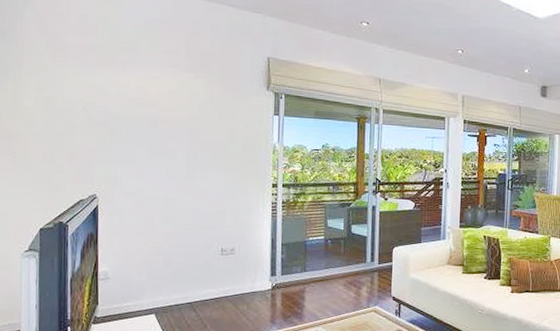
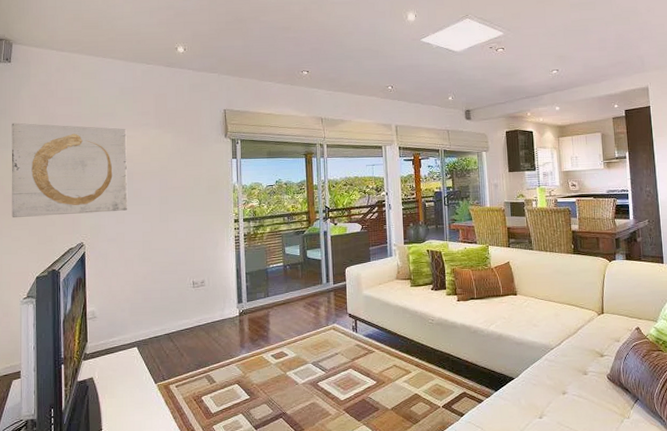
wall art: none [11,48,152,163] -> present [11,122,128,218]

